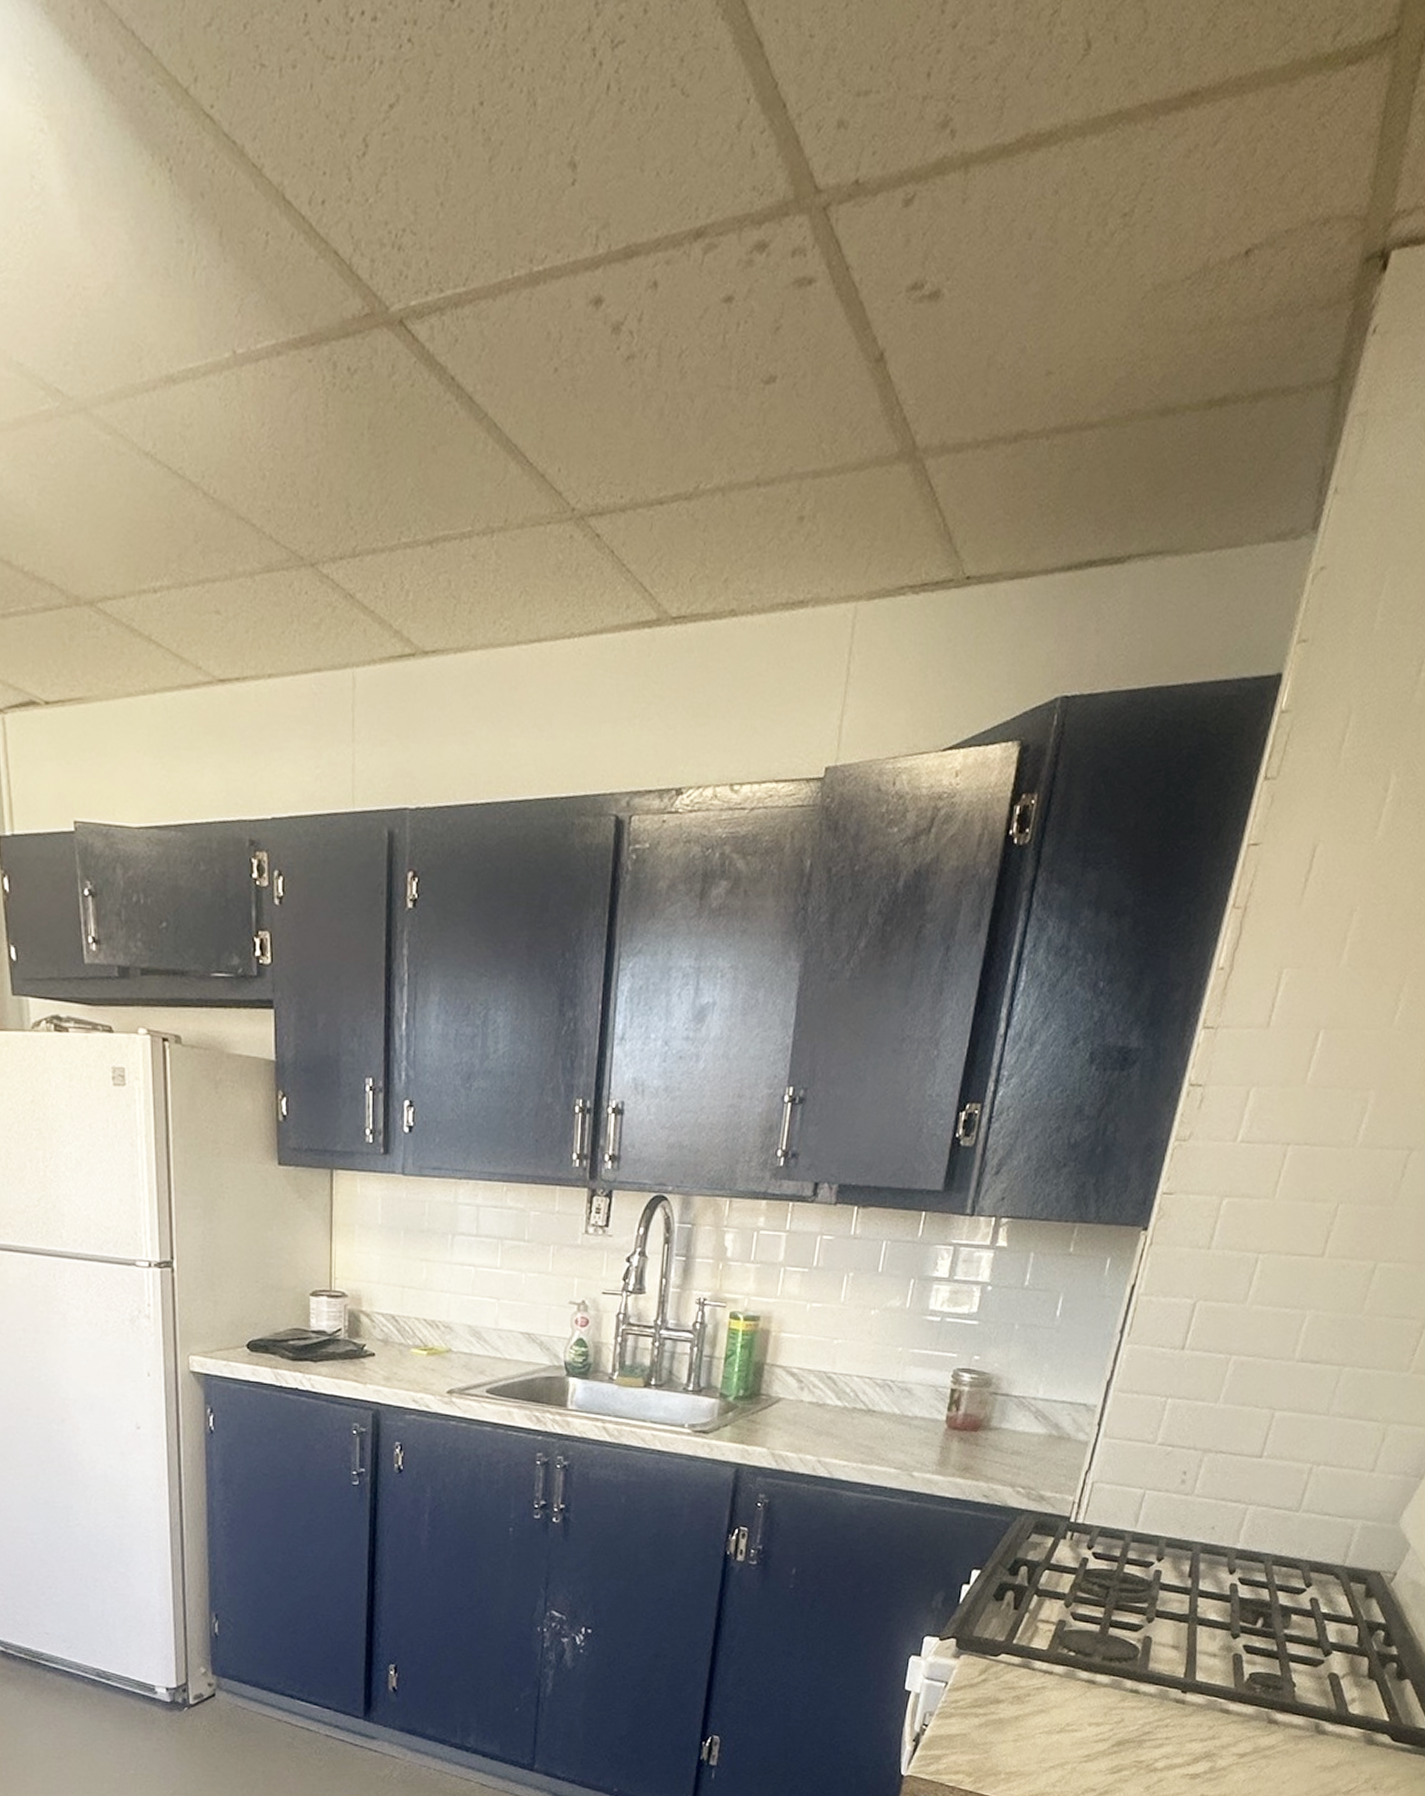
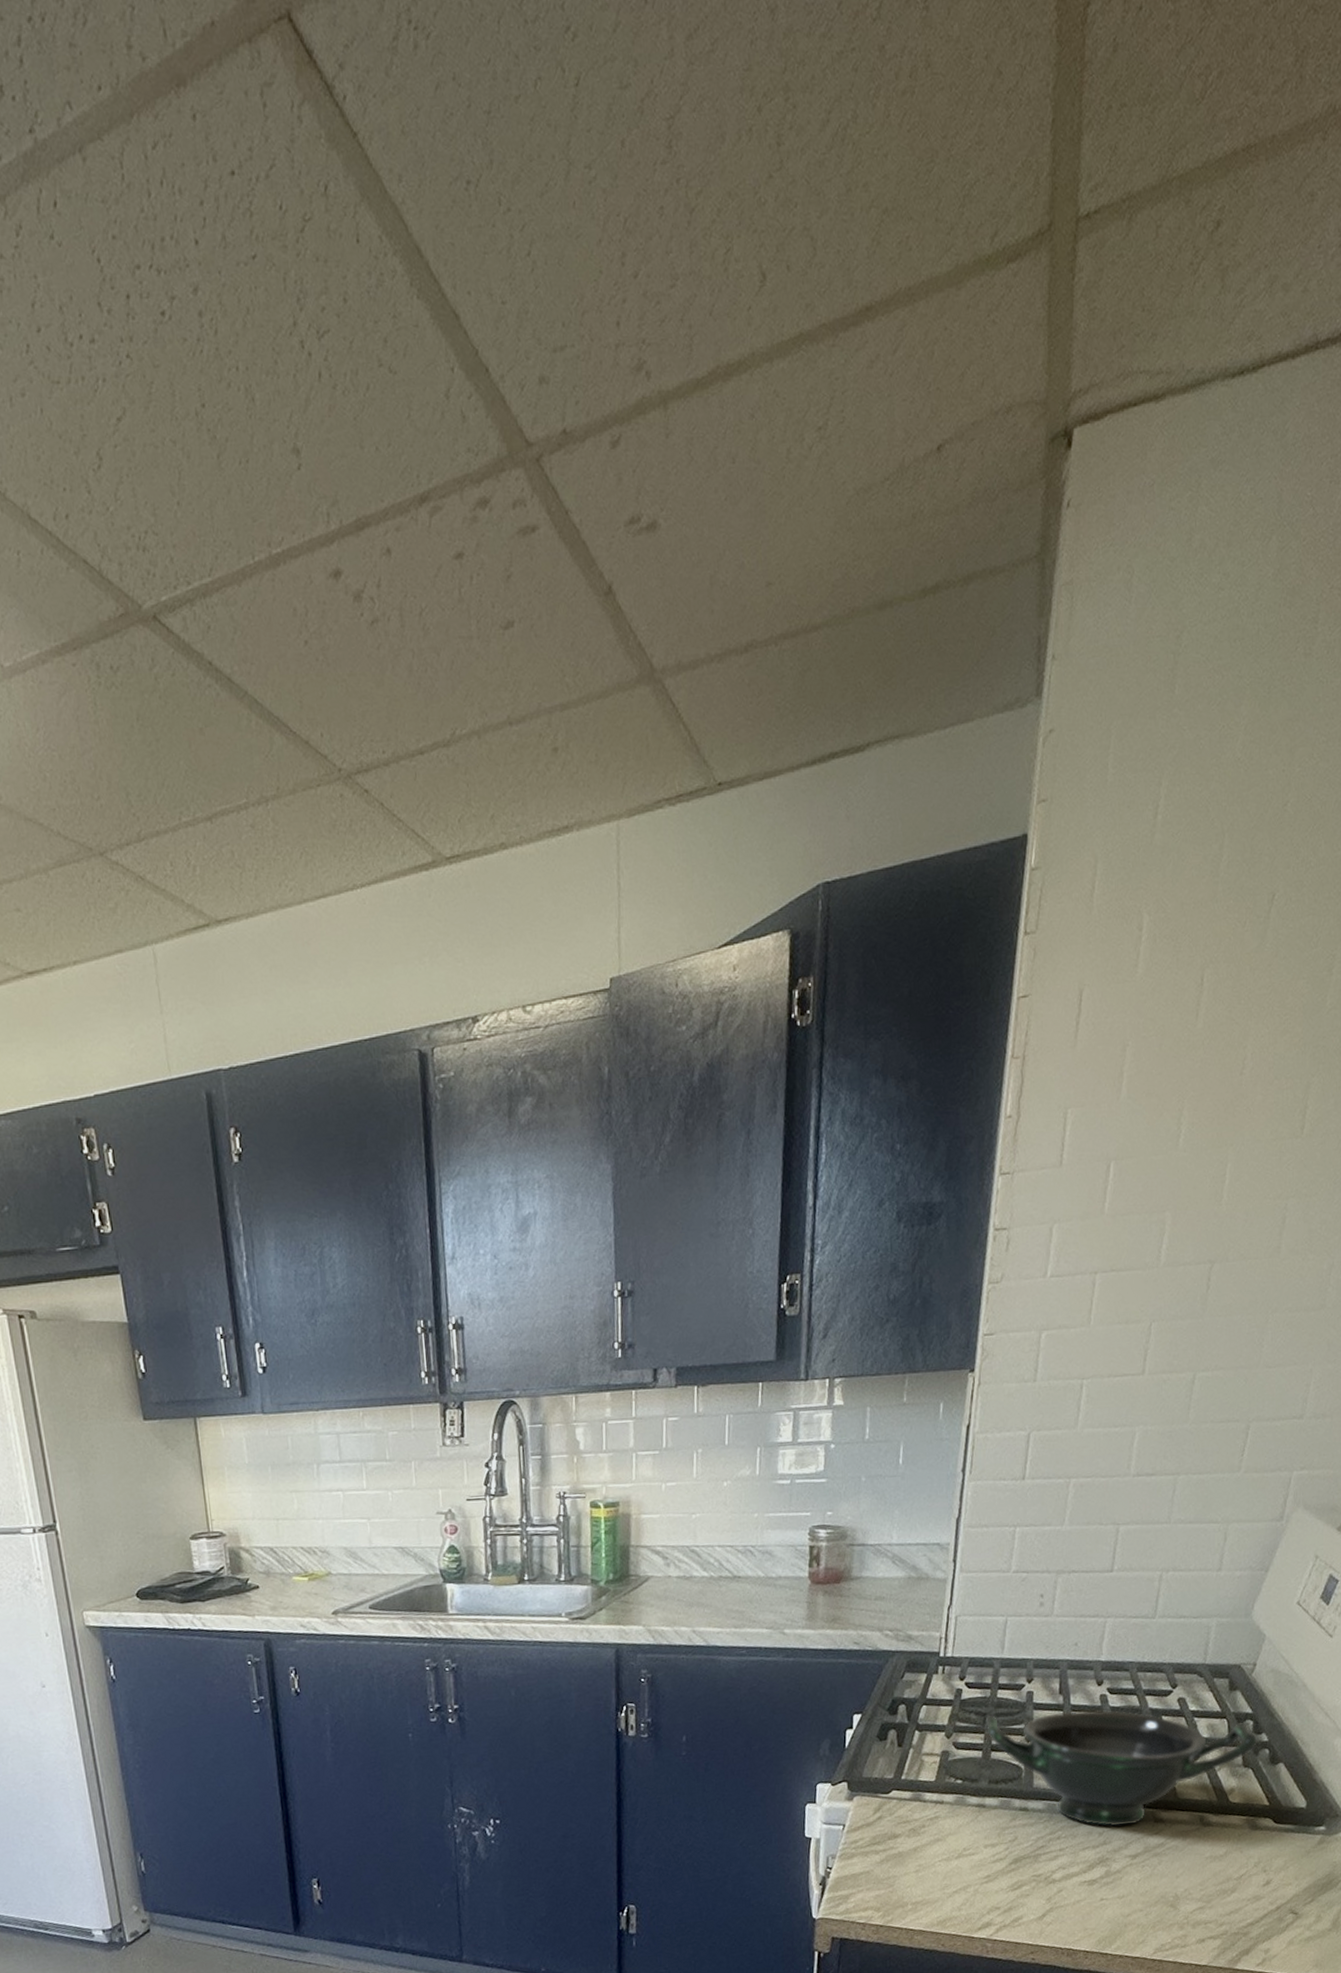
bowl: none [1108,1590,1386,1723] -> present [986,1709,1257,1827]

